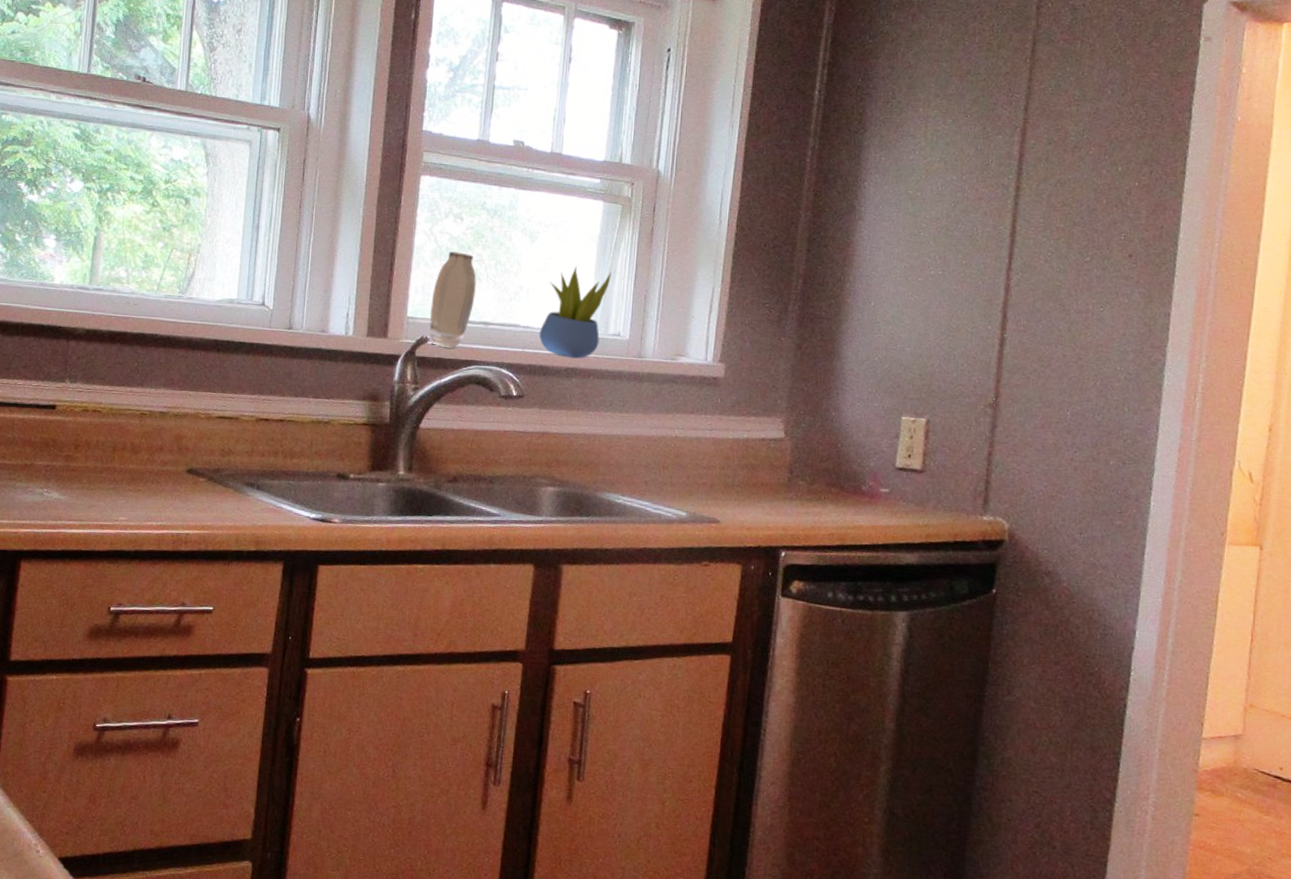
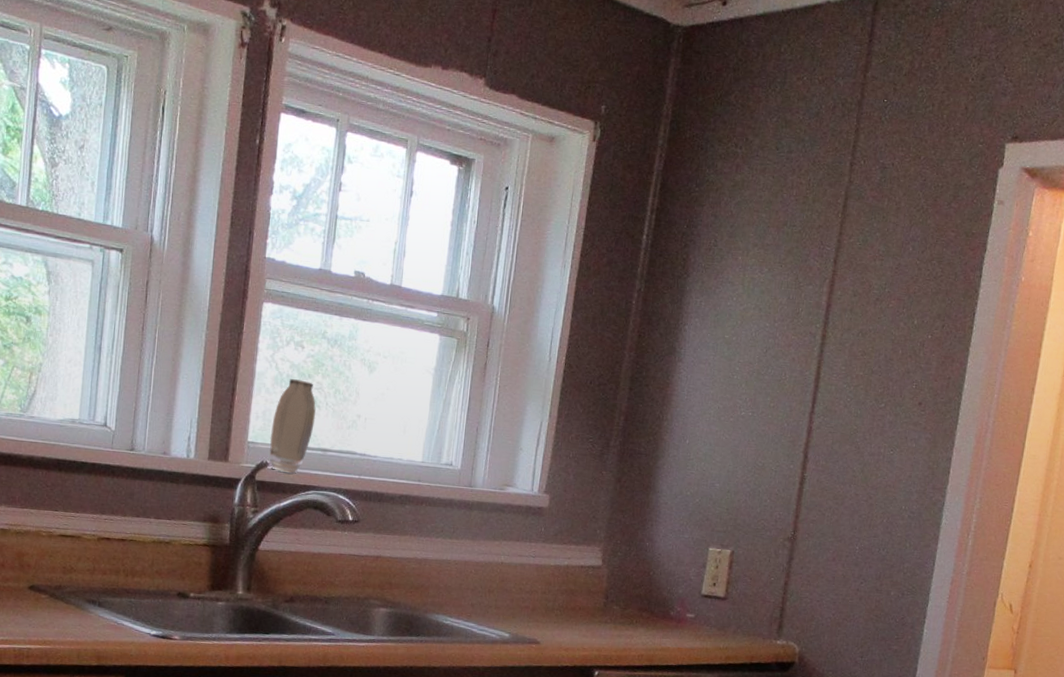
succulent plant: present [539,266,611,360] -> none [375,397,446,488]

